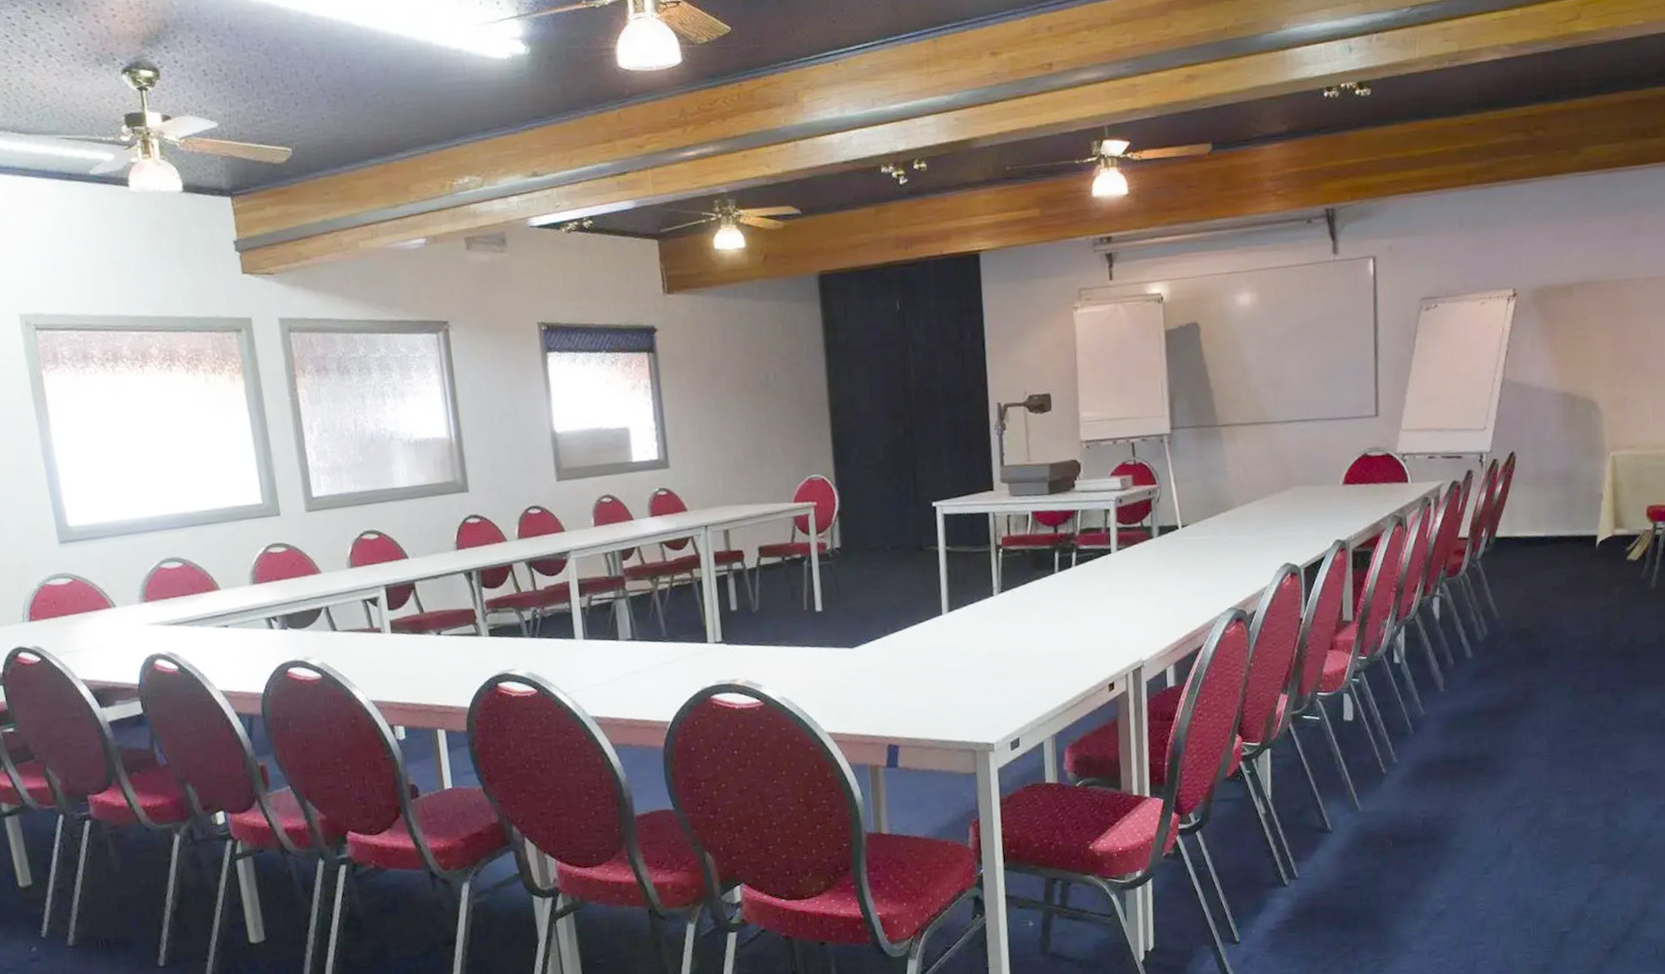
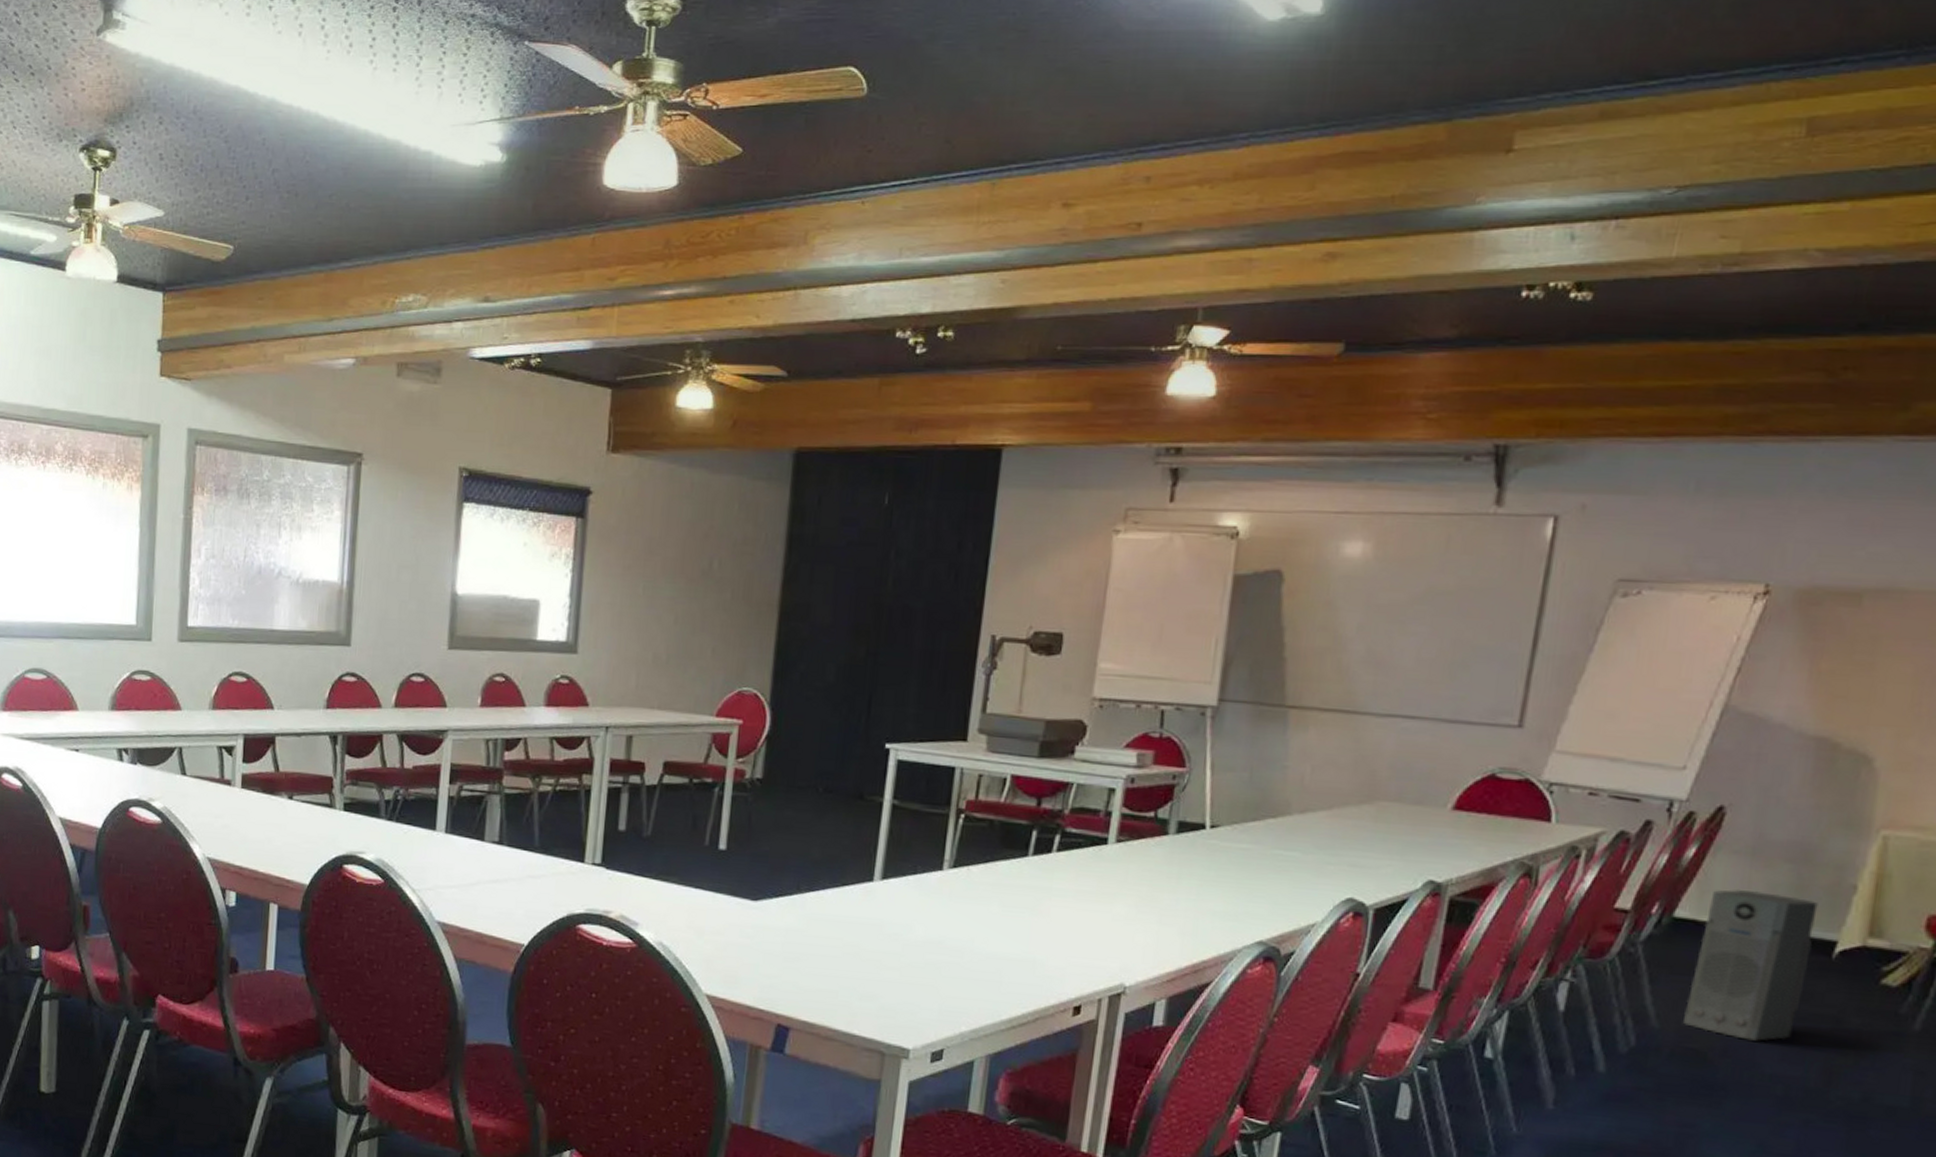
air purifier: none [1513,508,1583,616] -> present [1682,889,1818,1041]

